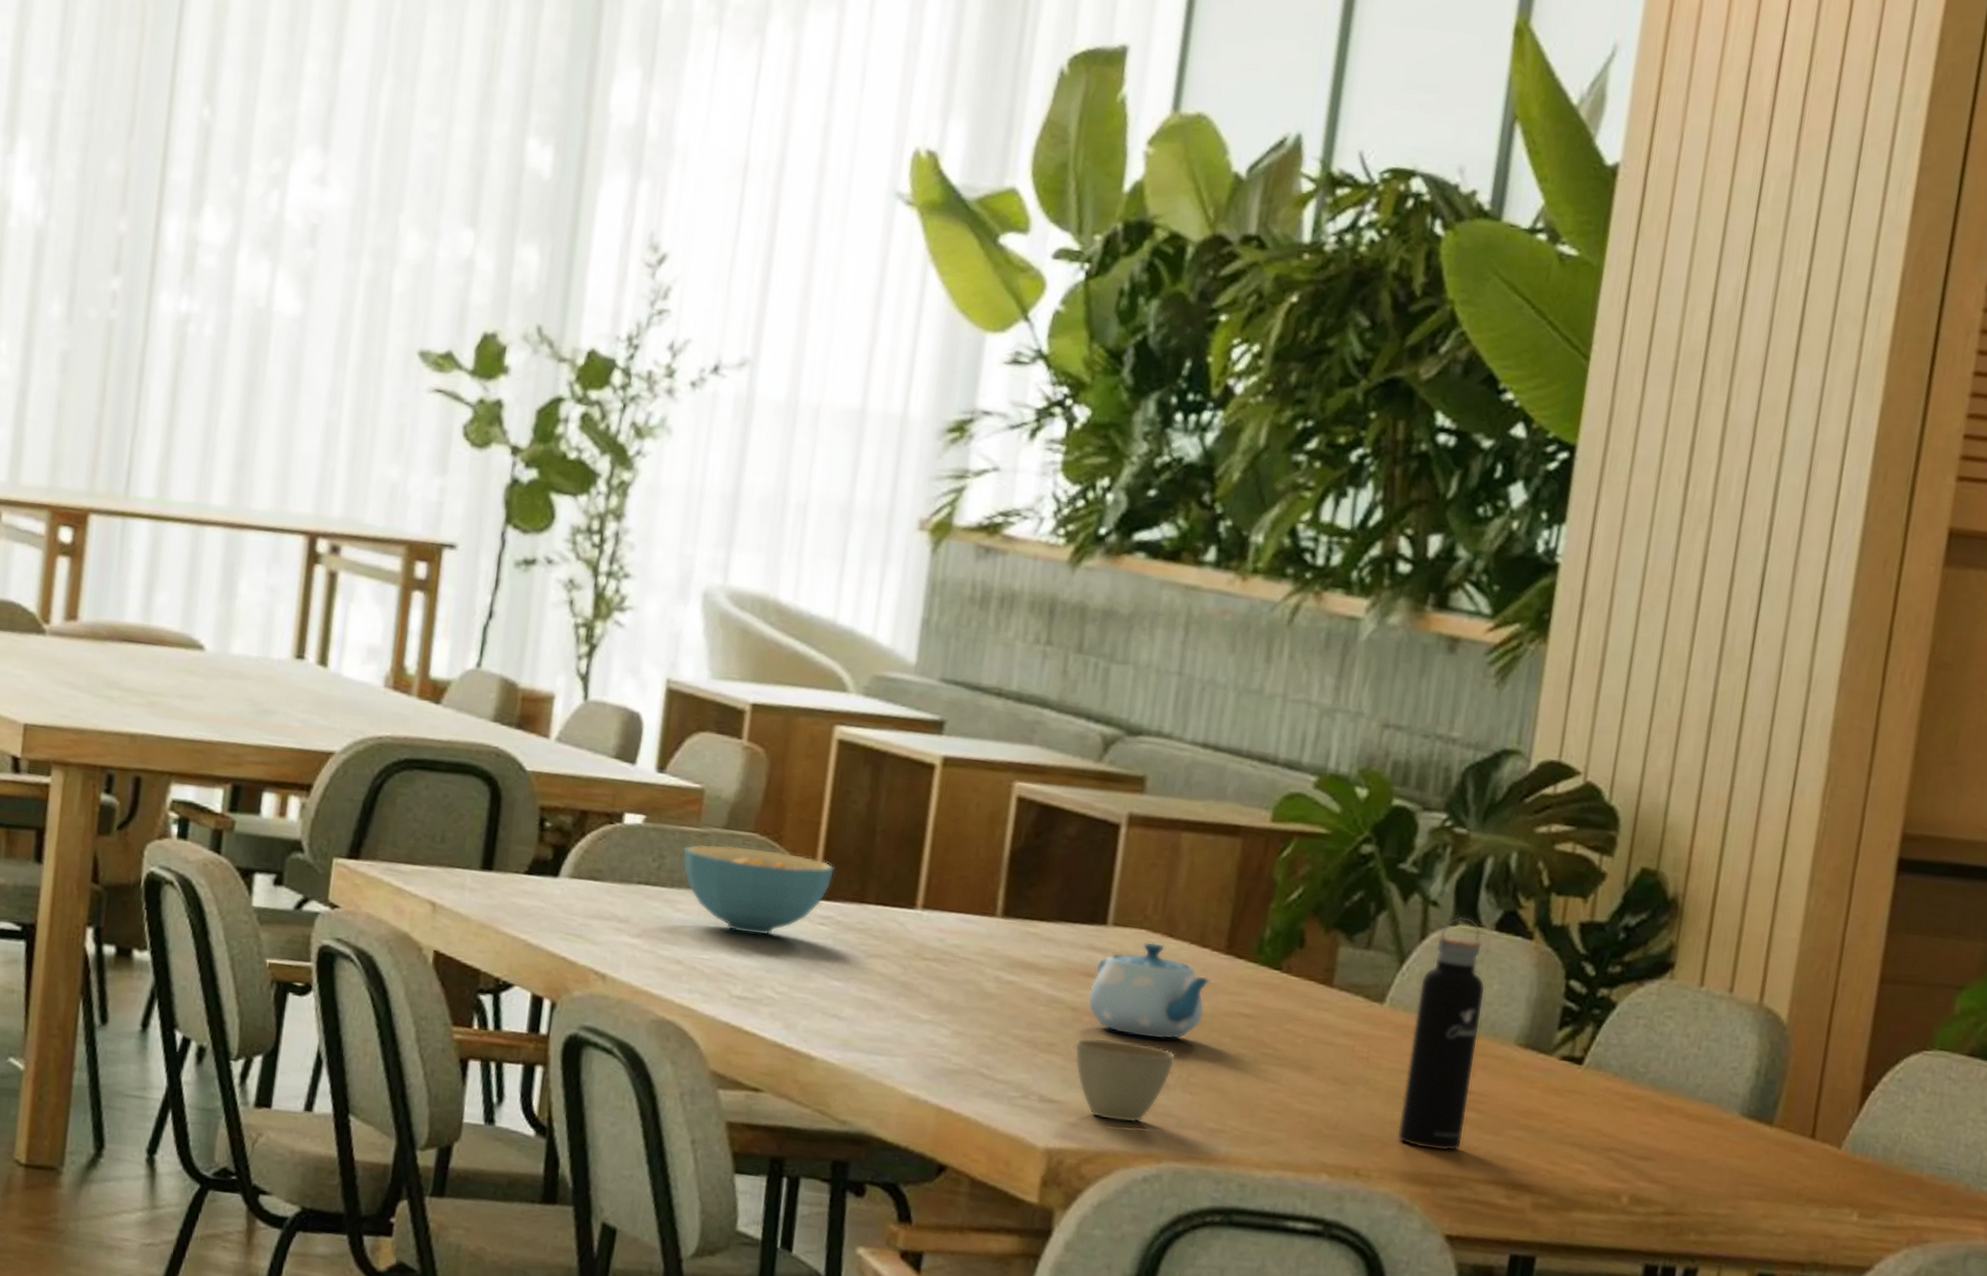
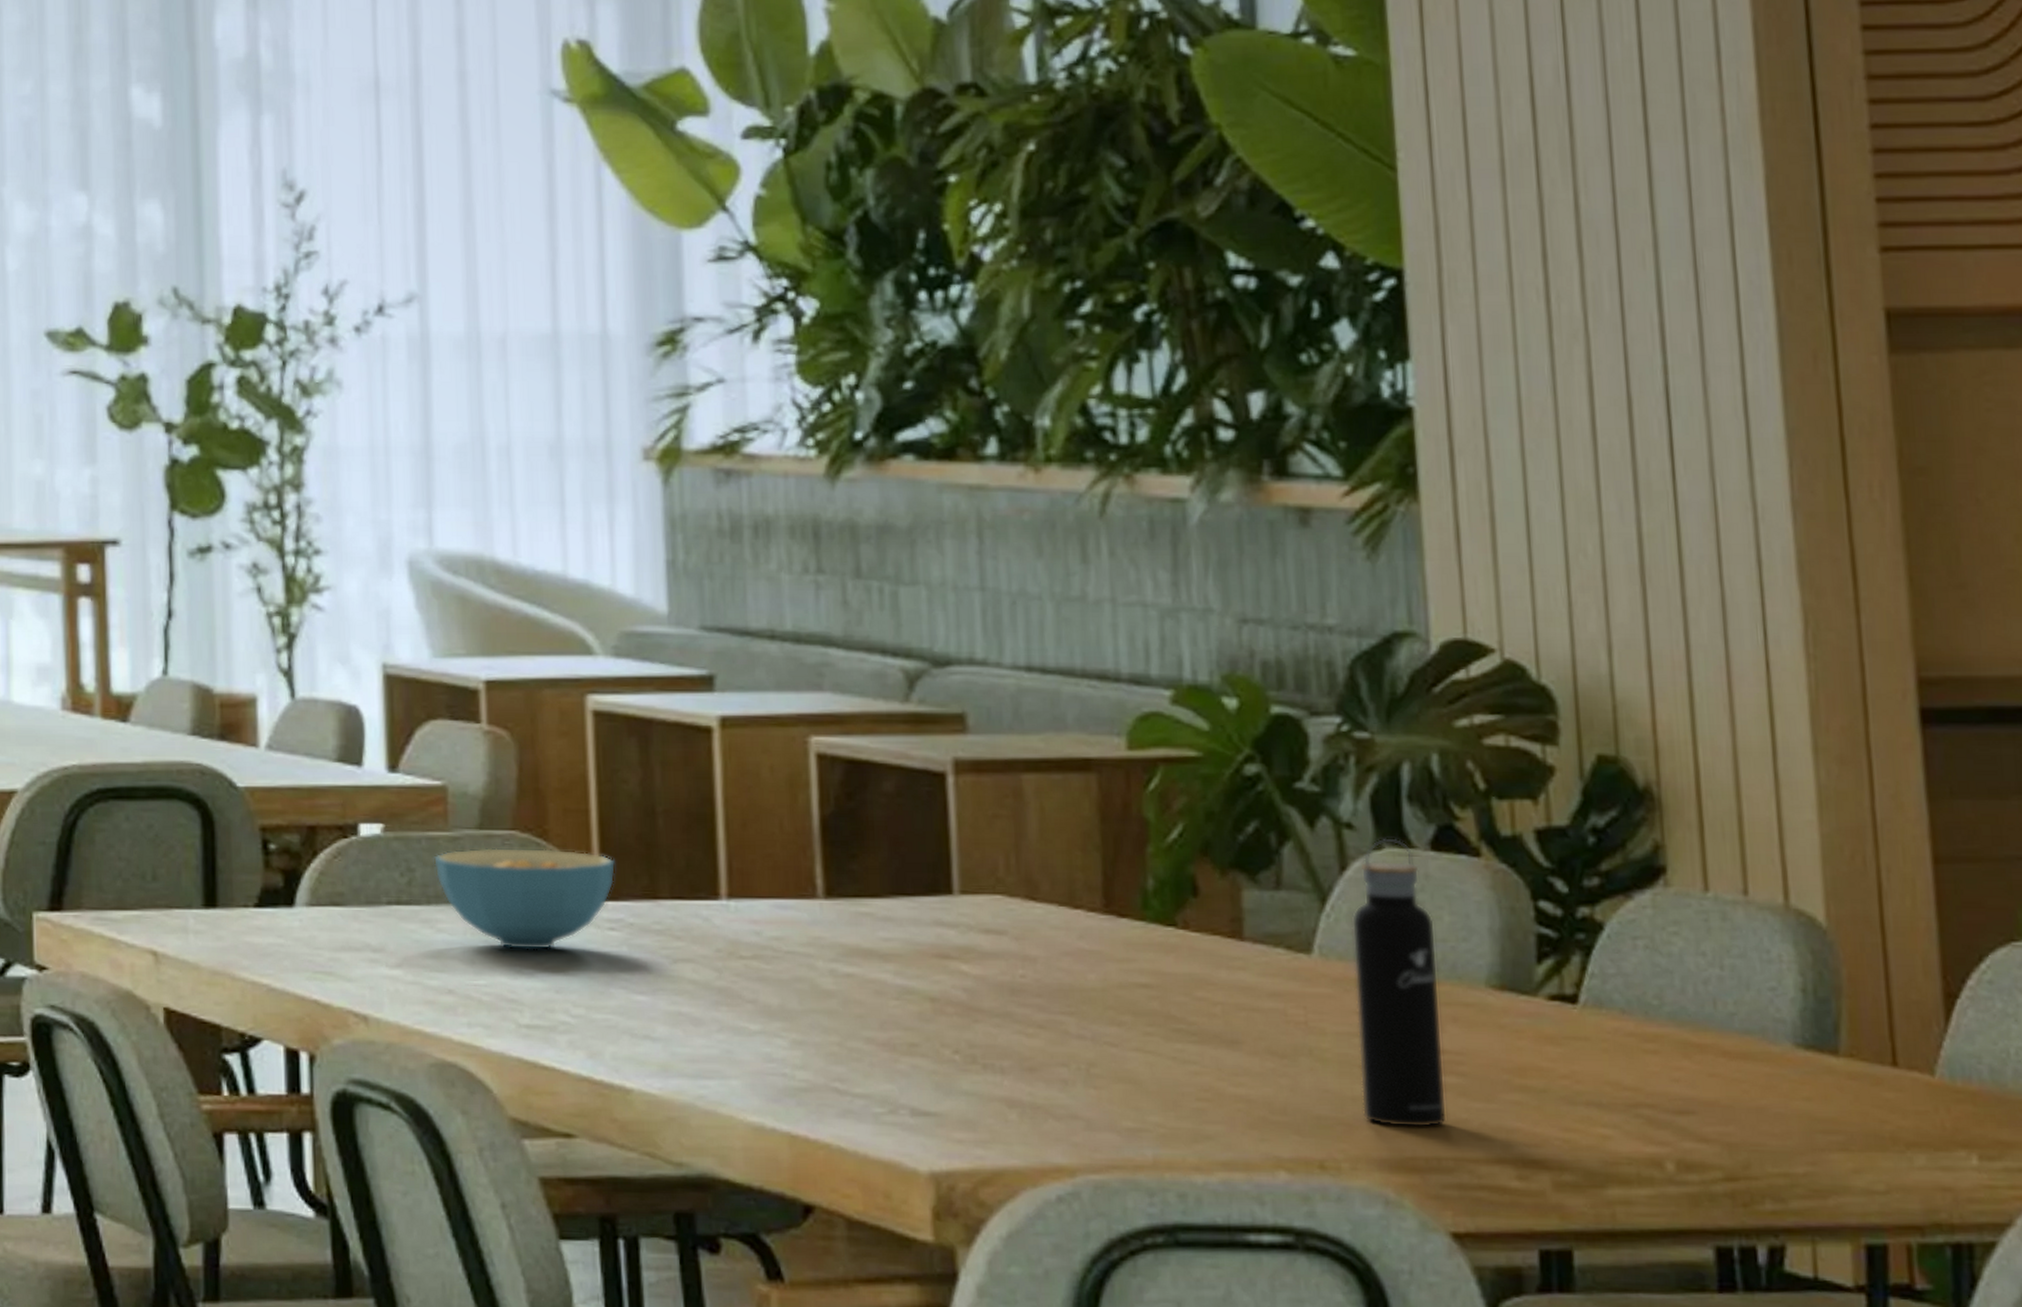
cup: present [1074,1037,1176,1123] -> none [941,1031,1068,1131]
teapot: present [1087,941,1211,1040] -> none [946,908,1092,1026]

